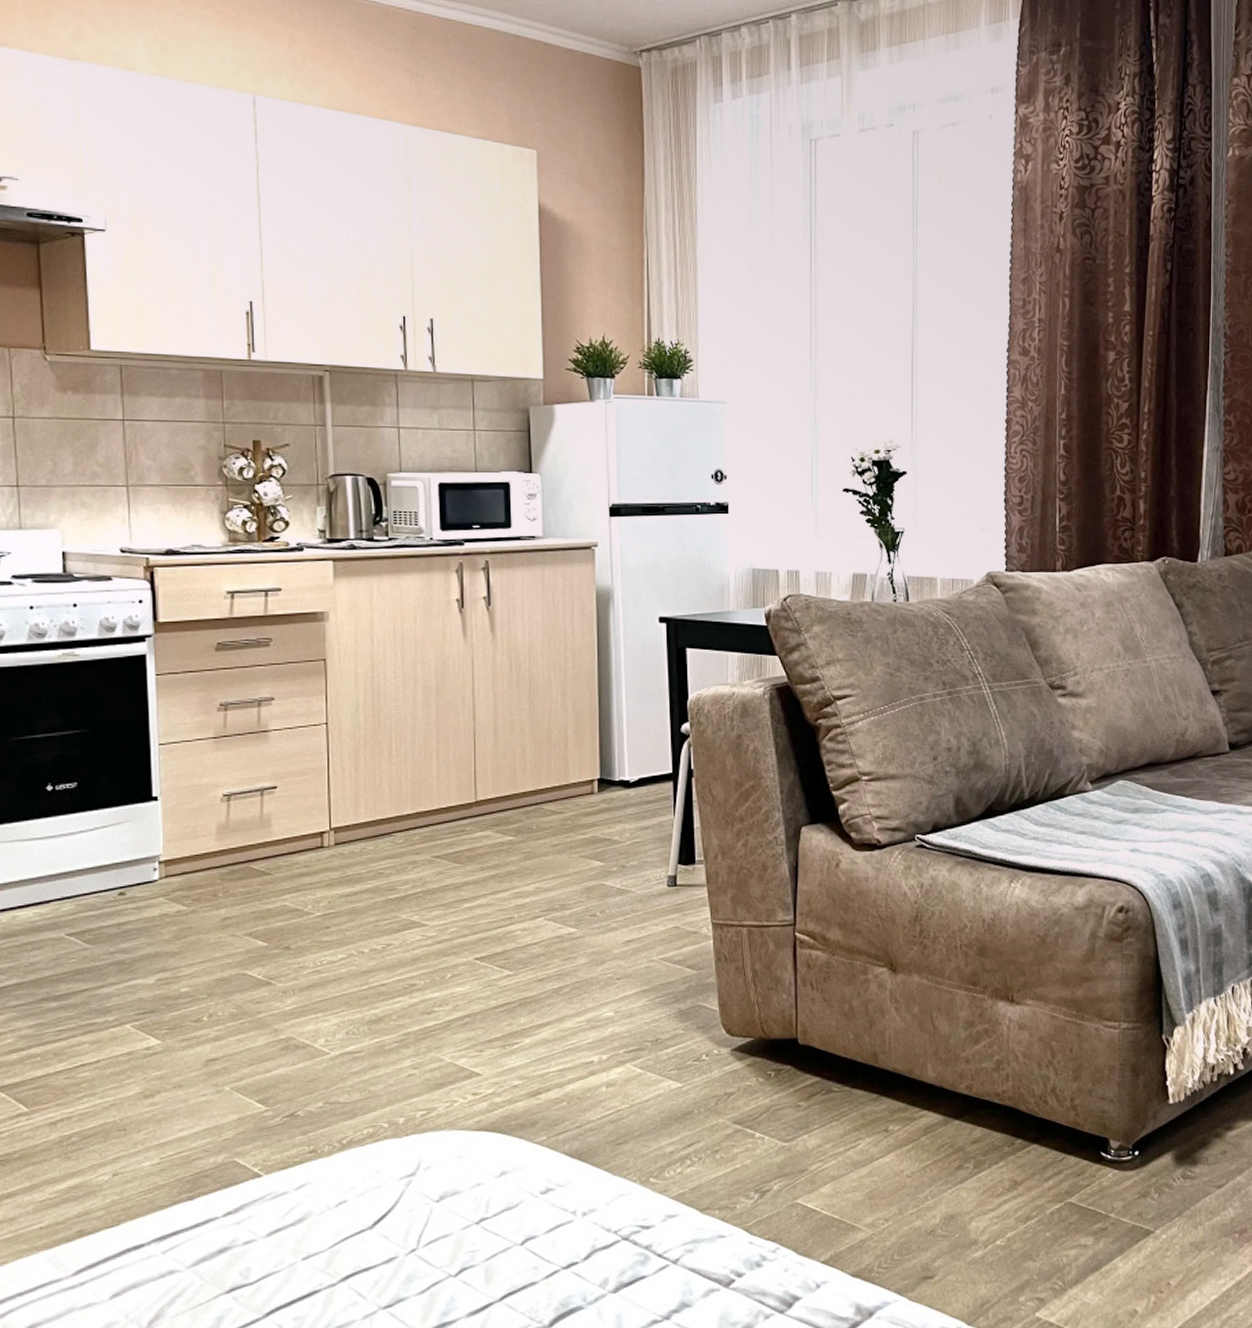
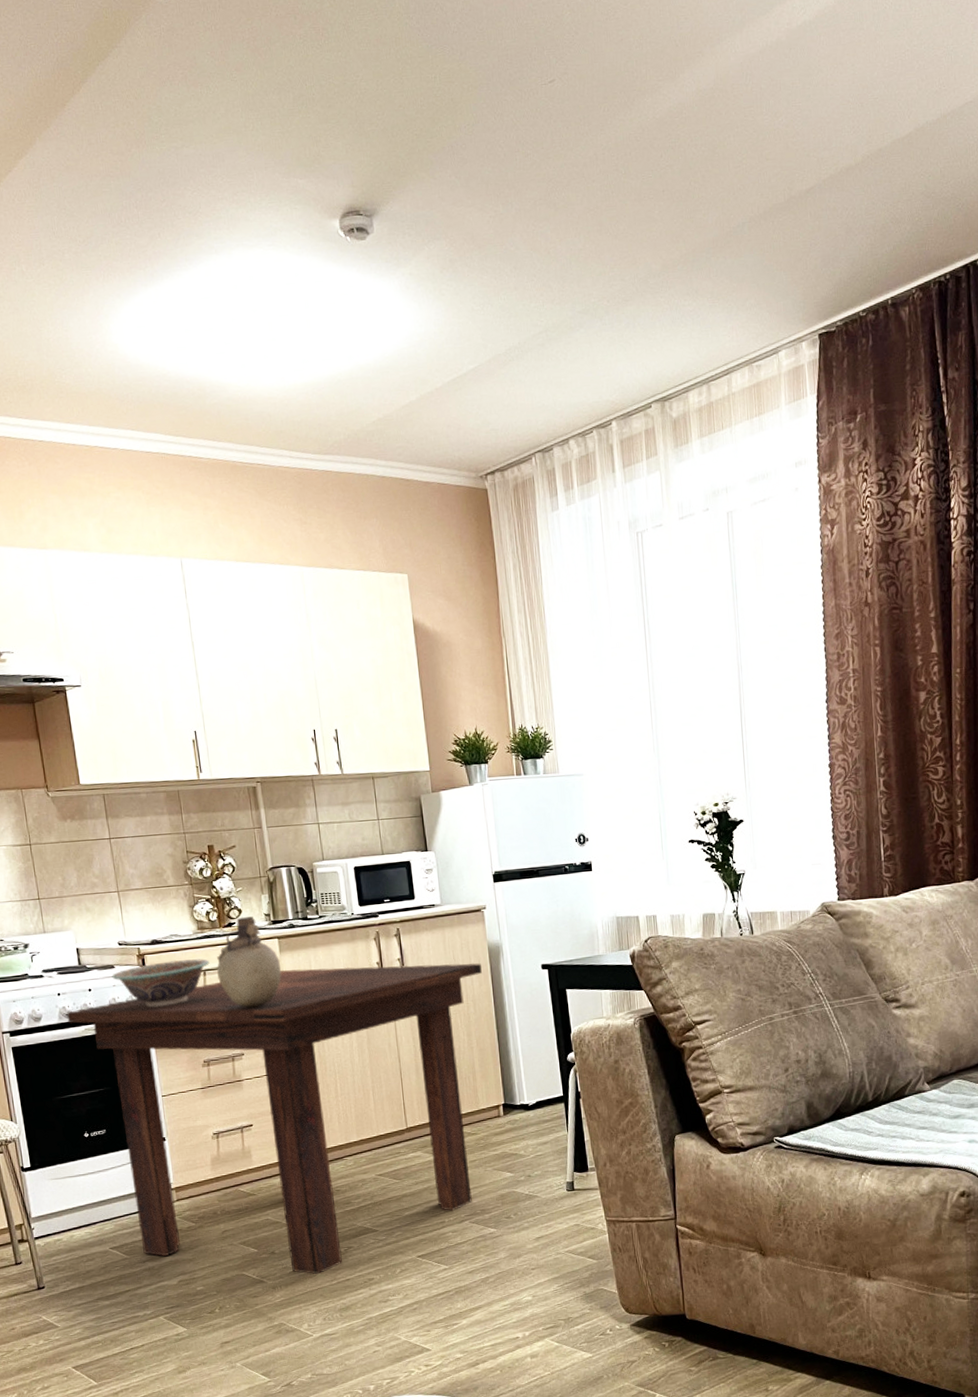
dining table: none [39,599,586,977] -> present [66,962,482,1275]
decorative bowl: none [107,576,240,633] -> present [112,959,210,1008]
vase: none [249,530,334,642] -> present [217,915,281,1008]

